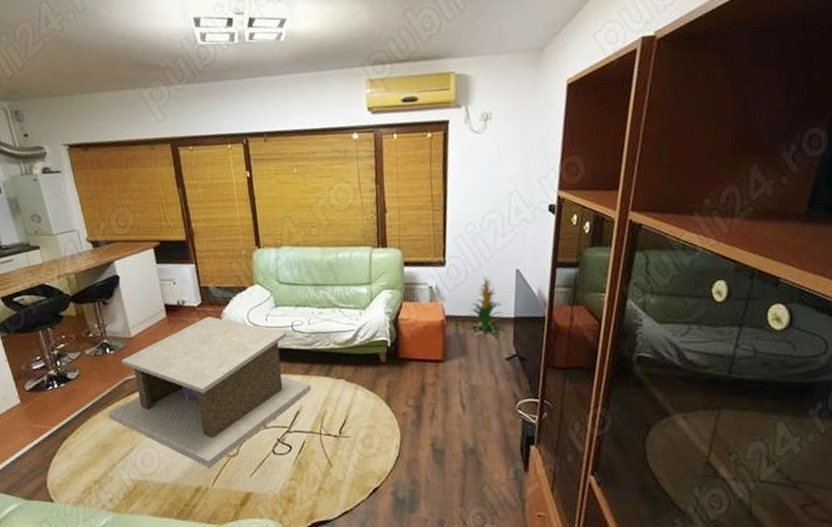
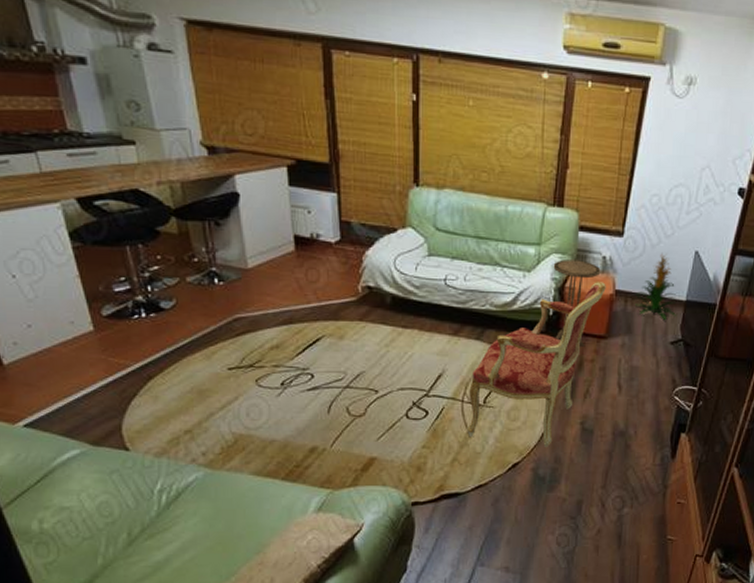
coffee table: present [108,316,311,469] -> none [210,257,459,428]
armchair: none [325,310,436,470] -> present [467,282,606,447]
side table: none [385,292,430,372] -> present [553,259,601,347]

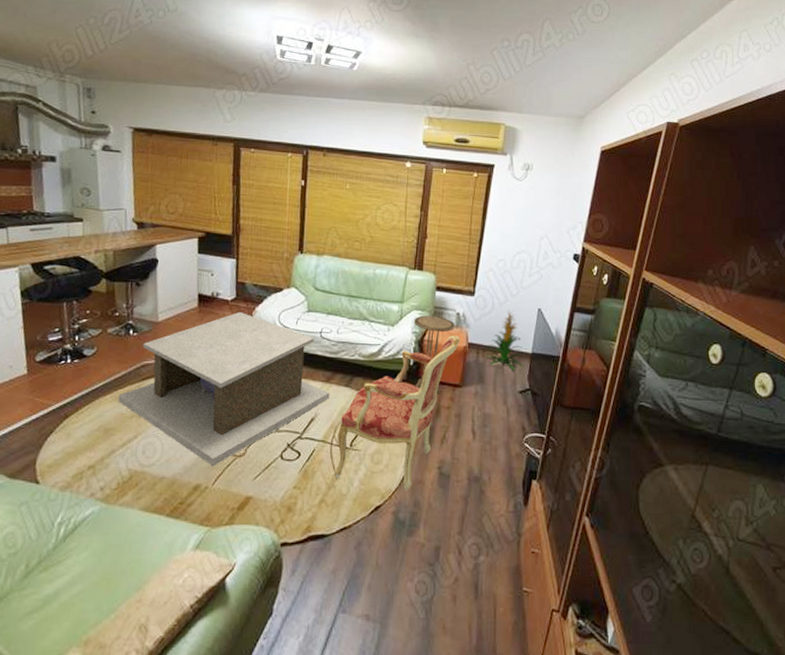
coffee table: none [210,257,459,428] -> present [118,312,330,467]

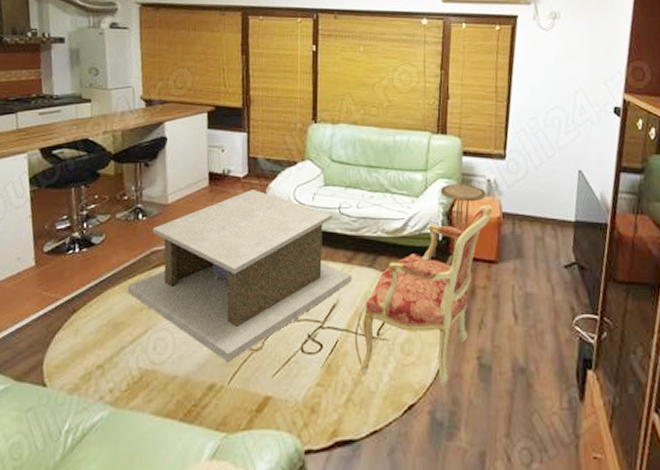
indoor plant: present [485,310,523,370] -> none [522,173,567,242]

